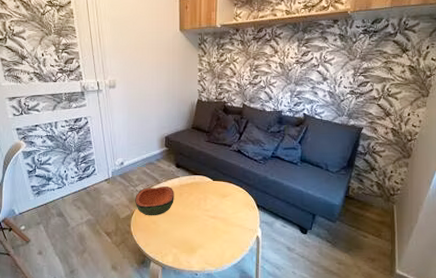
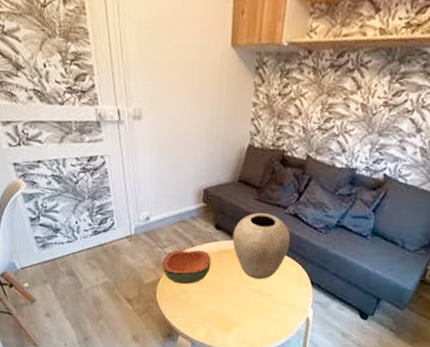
vase: none [191,152,237,207] -> present [232,212,291,280]

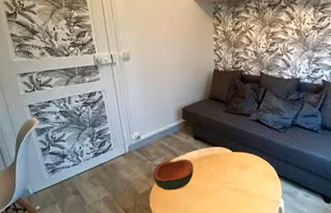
vase: present [232,212,291,280] -> none [209,122,257,178]

